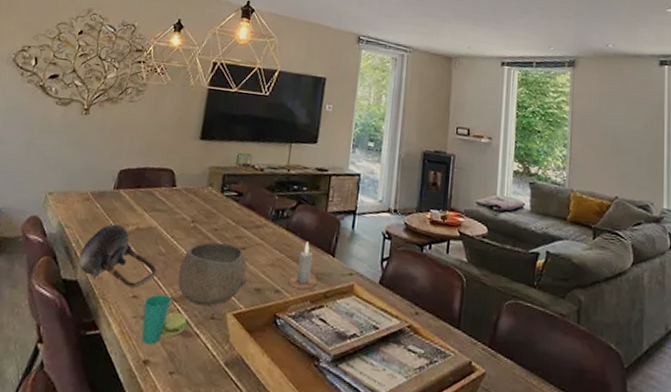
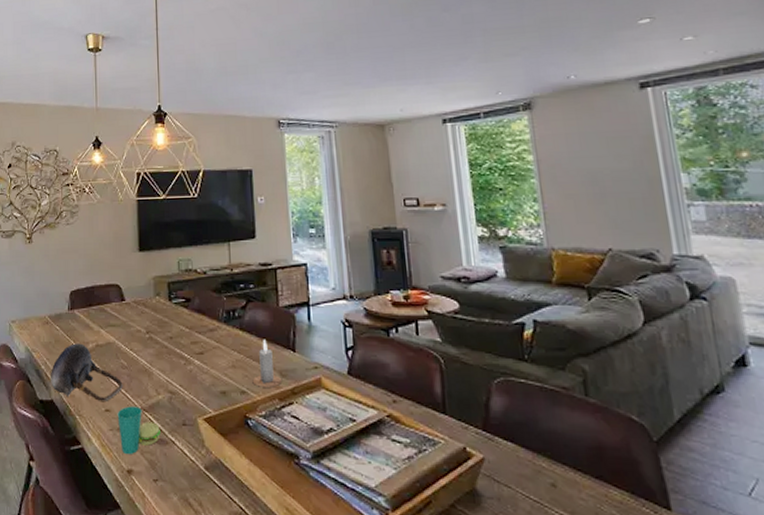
bowl: present [178,242,248,307] -> none [144,350,211,414]

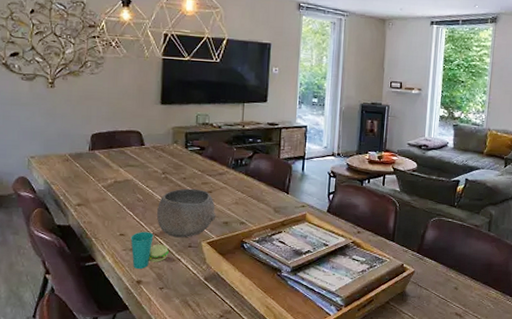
teapot: present [50,343,123,403] -> none [68,179,138,228]
bowl: none [144,350,211,414] -> present [157,188,216,238]
candle: present [252,339,283,389] -> none [251,183,276,221]

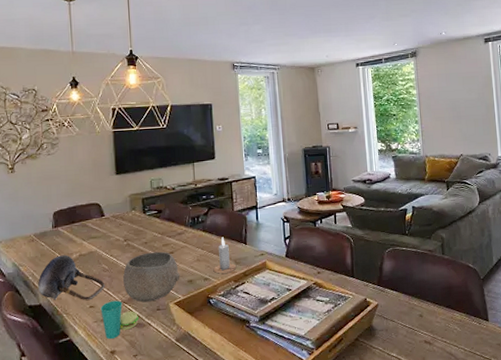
teapot: none [68,179,138,228] -> present [37,255,105,301]
candle: none [251,183,276,221] -> present [213,237,237,274]

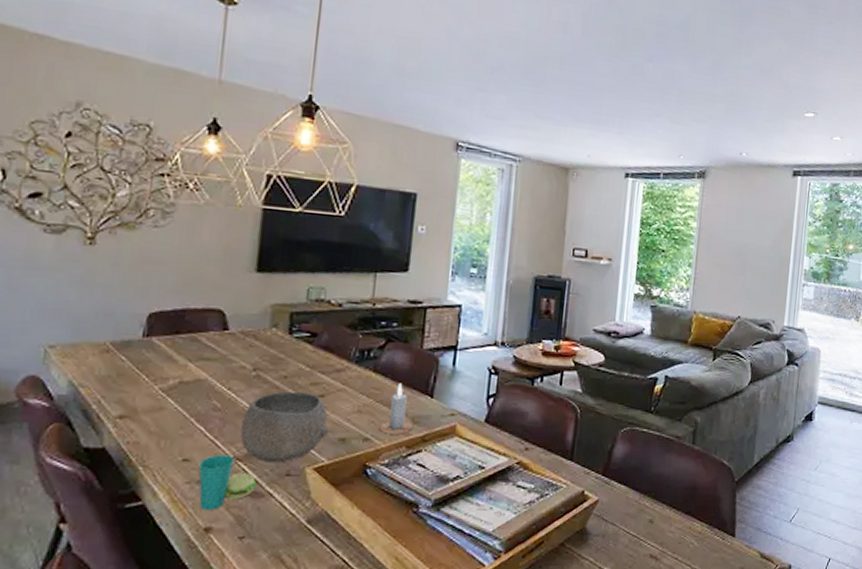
teapot: present [37,255,105,301] -> none [103,378,212,451]

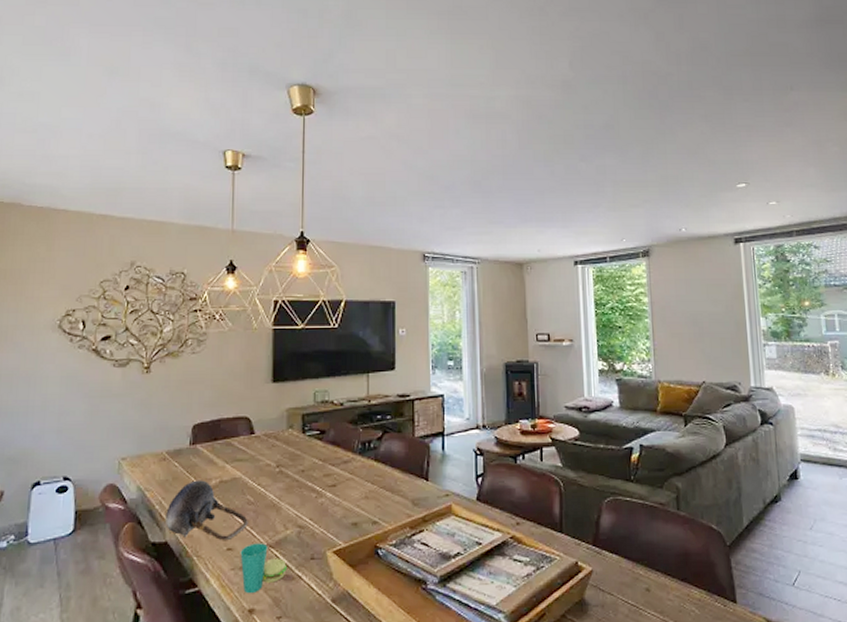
teapot: none [103,378,212,451] -> present [164,480,248,541]
bowl: present [240,391,329,463] -> none [271,483,343,548]
candle: present [379,383,414,436] -> none [384,469,414,518]

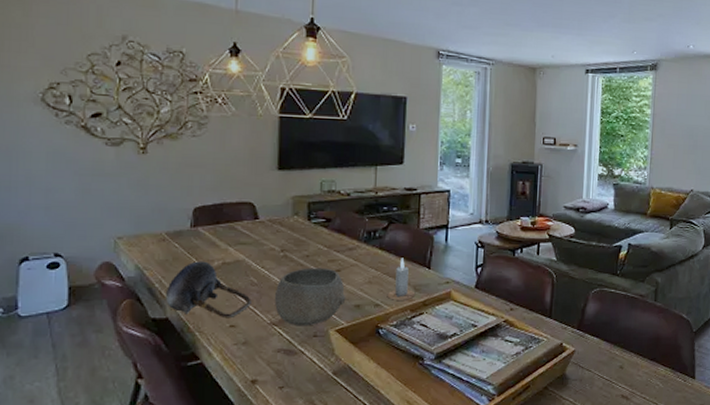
cup: present [240,543,287,594] -> none [243,321,290,367]
bowl: none [271,483,343,548] -> present [275,267,346,326]
candle: none [384,469,414,518] -> present [387,257,416,302]

